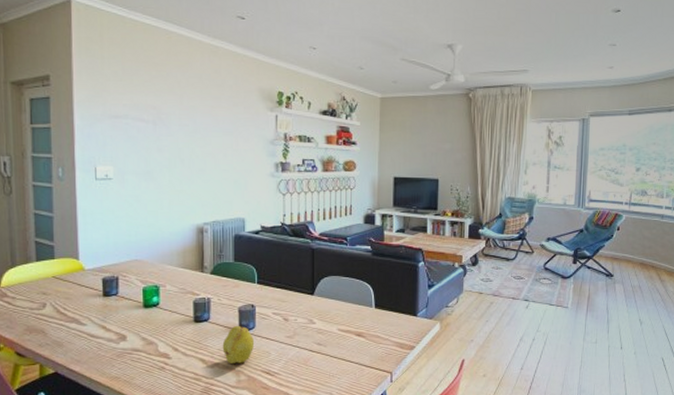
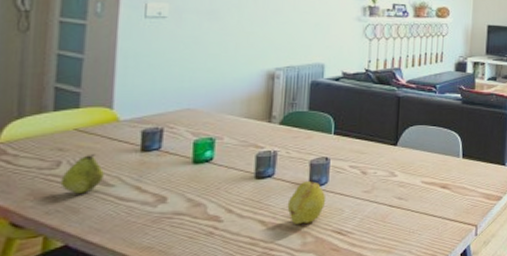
fruit: none [47,298,78,330] -> present [60,155,104,194]

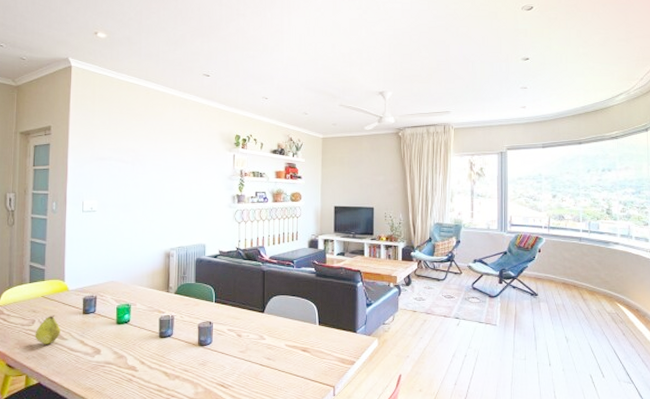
fruit: present [287,179,327,224] -> none [183,339,212,376]

